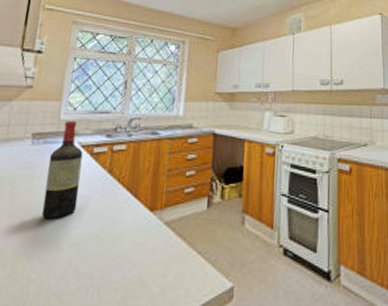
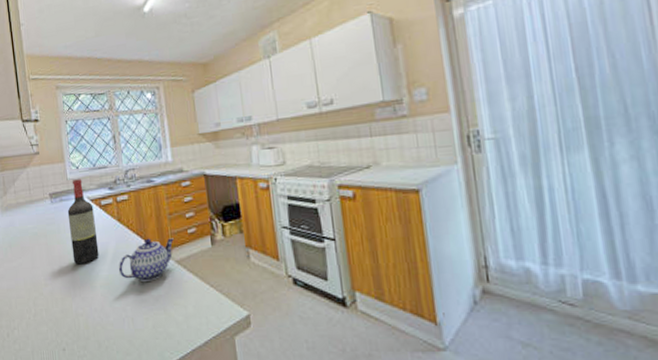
teapot: none [95,194,168,245] -> present [118,238,174,283]

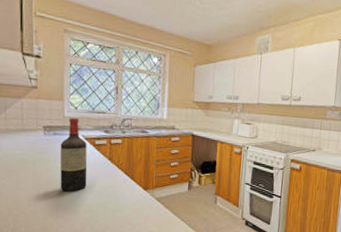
teapot: present [118,238,174,283] -> none [103,177,157,212]

